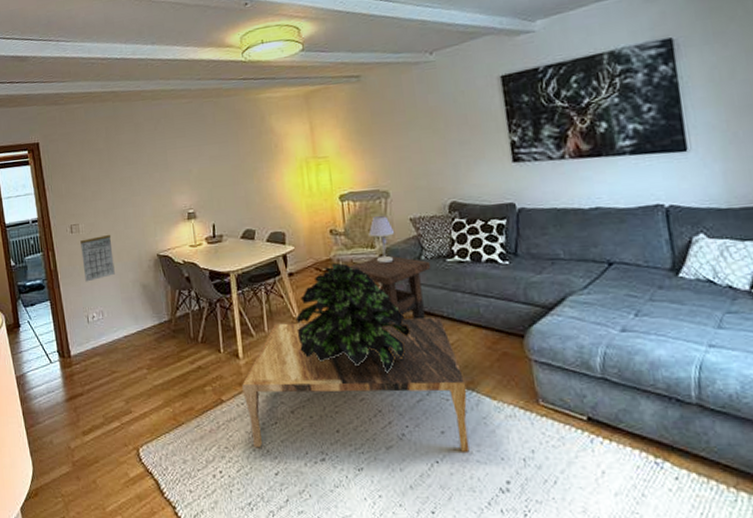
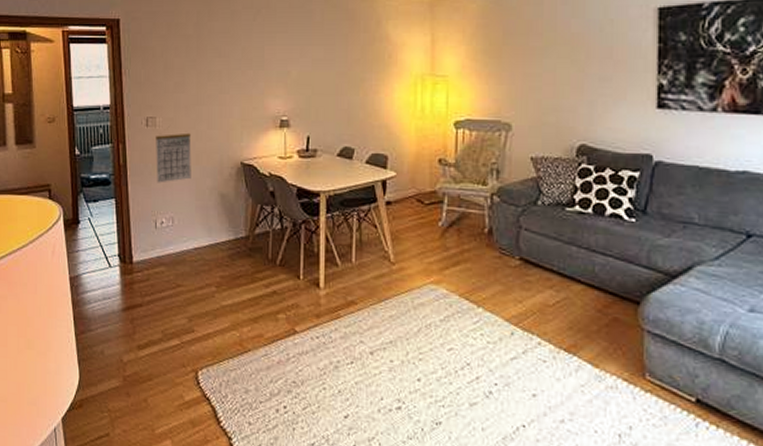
coffee table: present [242,317,470,452] -> none [319,255,568,420]
potted plant: present [295,263,411,375] -> none [387,197,514,326]
side table: present [349,255,431,320] -> none [455,195,547,271]
table lamp: present [368,215,395,264] -> none [482,149,512,205]

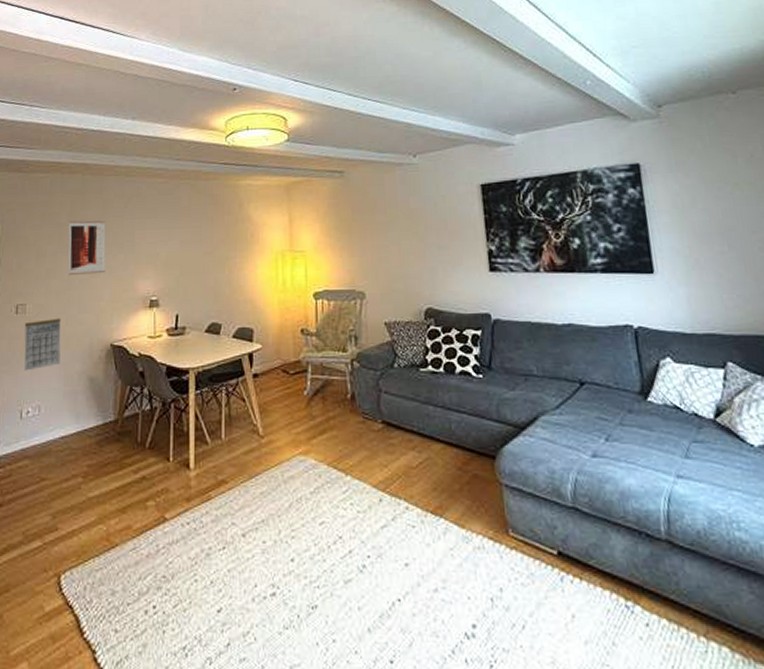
wall art: none [196,33,234,90] -> present [68,220,106,275]

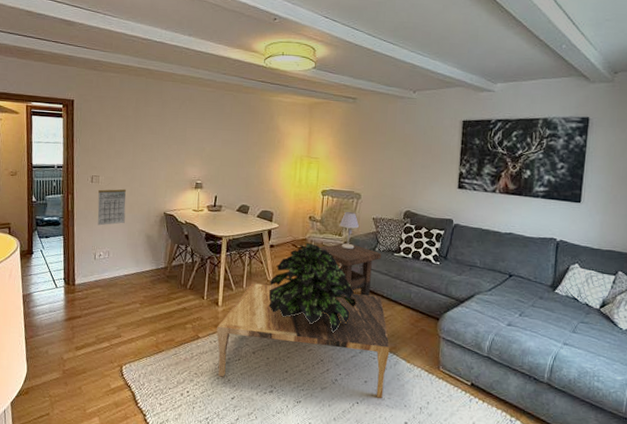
wall art: present [68,220,106,275] -> none [133,114,163,159]
coffee table: none [190,430,435,589] -> present [217,283,390,398]
potted plant: none [256,366,378,495] -> present [269,243,357,334]
side table: none [318,360,404,433] -> present [319,243,382,296]
table lamp: none [341,317,369,370] -> present [339,211,360,250]

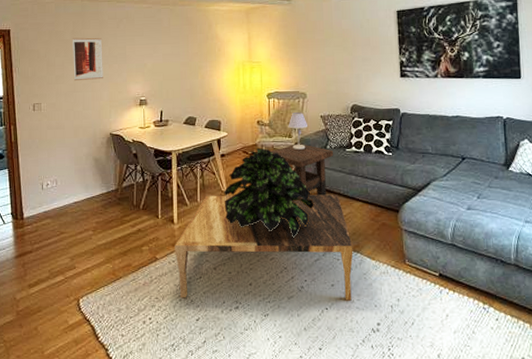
calendar: present [97,189,127,226] -> none [41,113,71,154]
wall art: none [133,114,163,159] -> present [73,37,103,80]

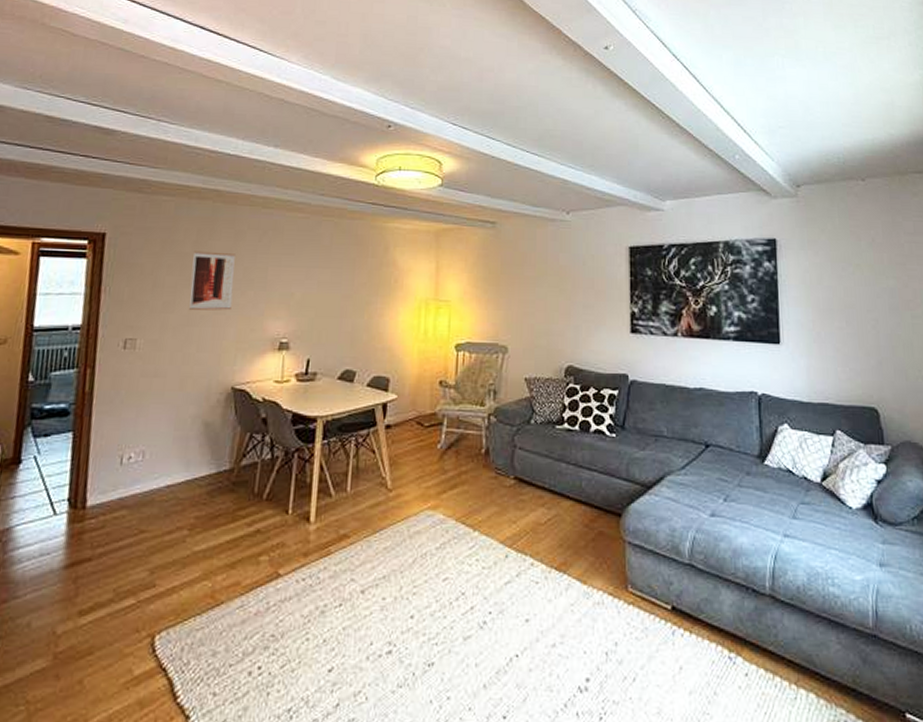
coffee table: present [175,194,353,301] -> none [306,483,558,644]
potted plant: present [224,148,314,239] -> none [384,419,509,550]
side table: present [270,144,334,196] -> none [454,415,539,489]
table lamp: present [288,111,309,151] -> none [480,371,508,425]

